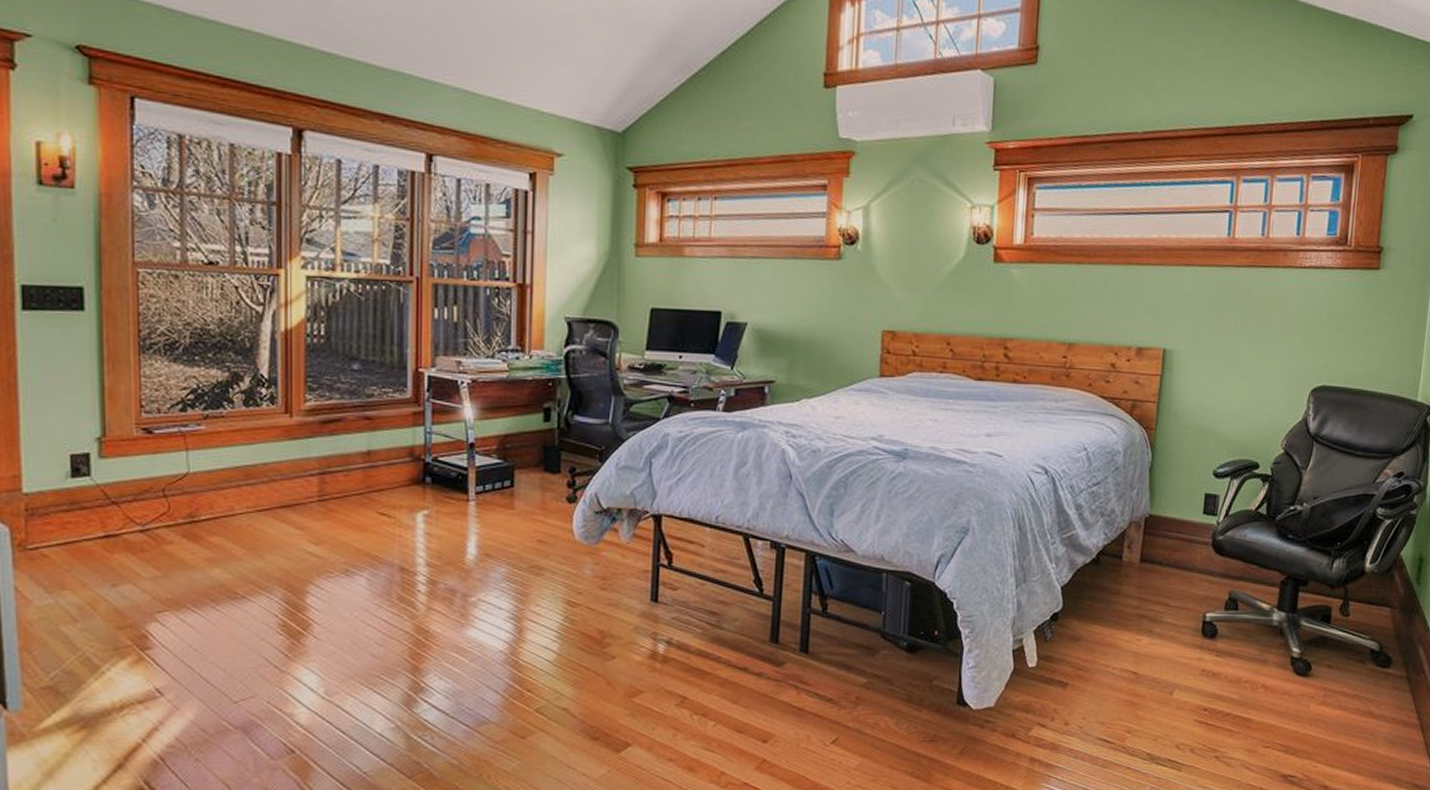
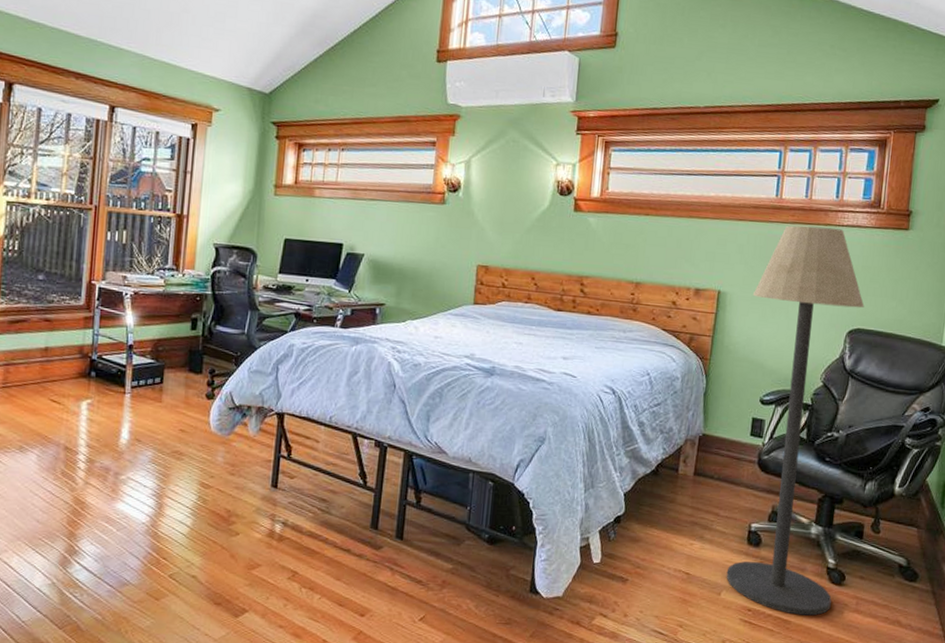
floor lamp: none [1178,269,1330,712] -> present [726,225,864,616]

